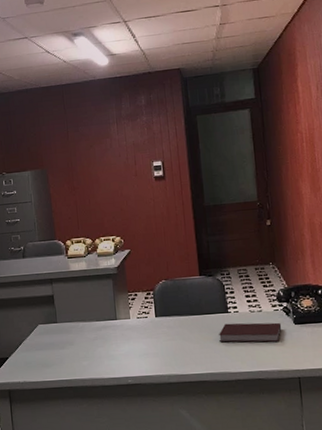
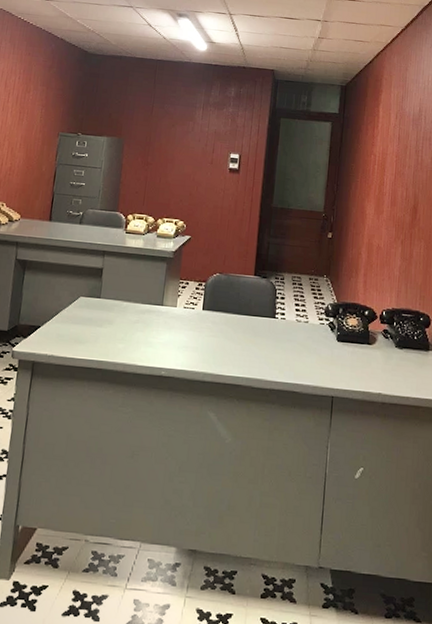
notebook: present [219,322,282,343] -> none [262,329,325,356]

